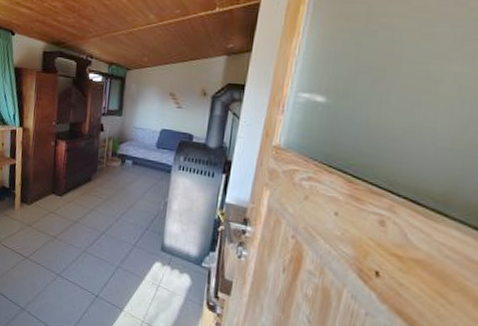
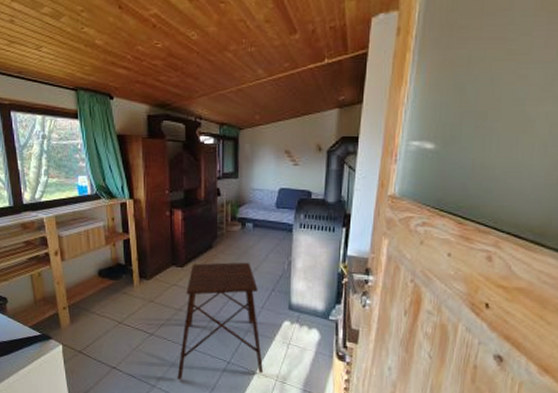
side table: none [46,194,132,313] -> present [177,262,264,380]

